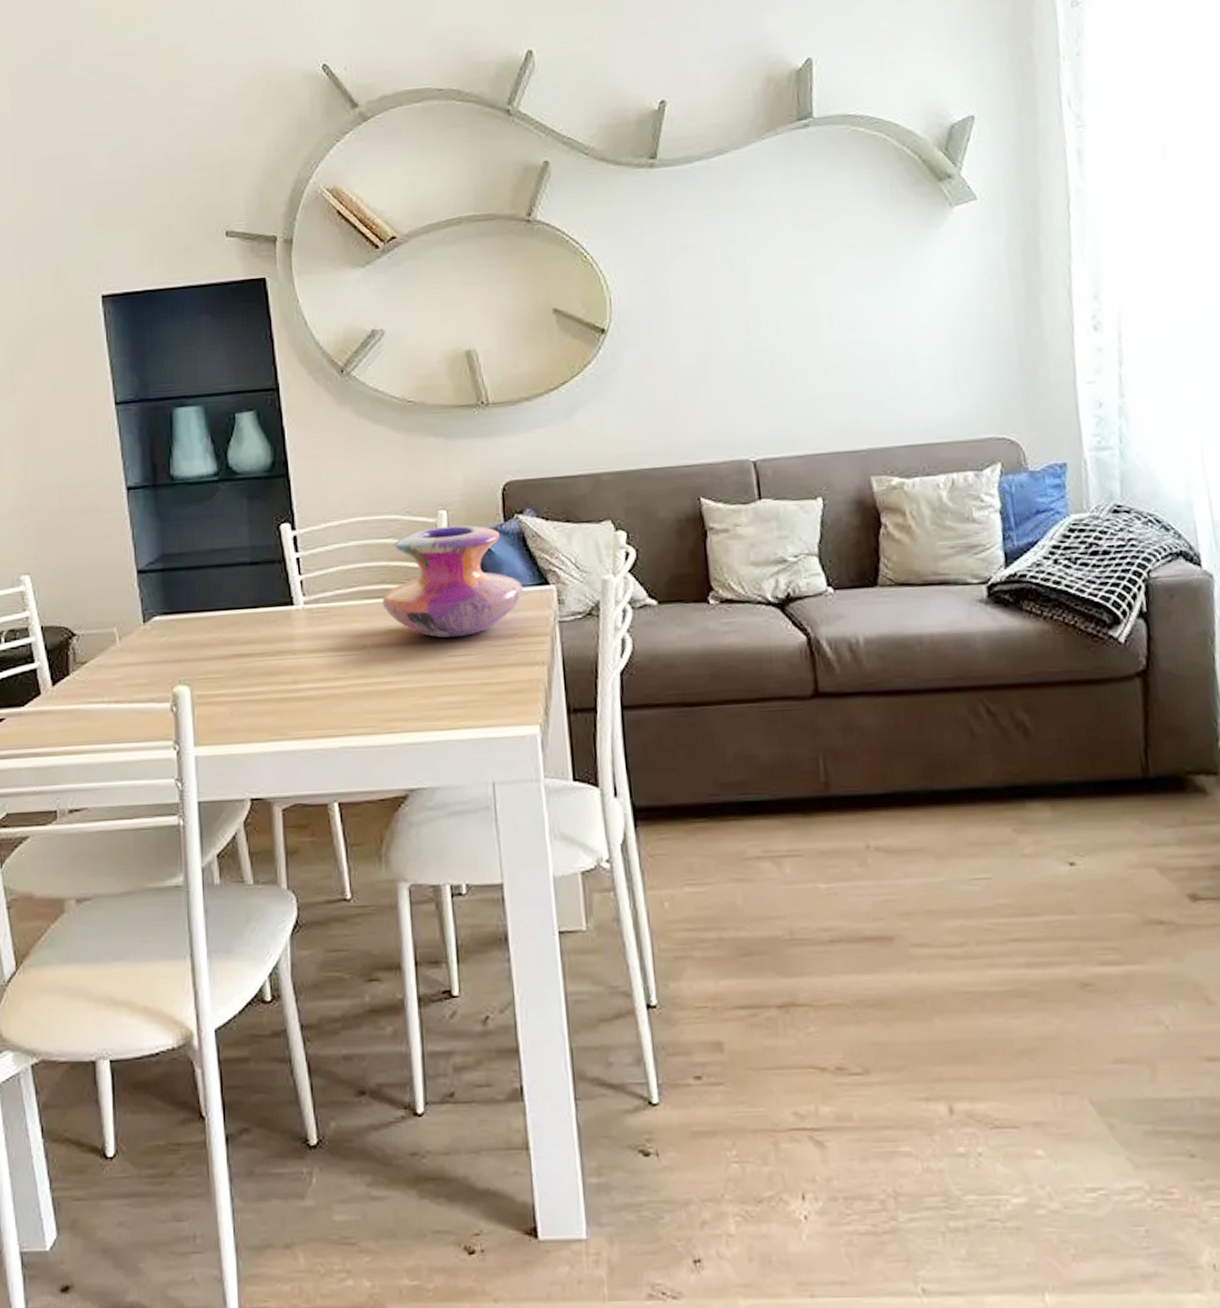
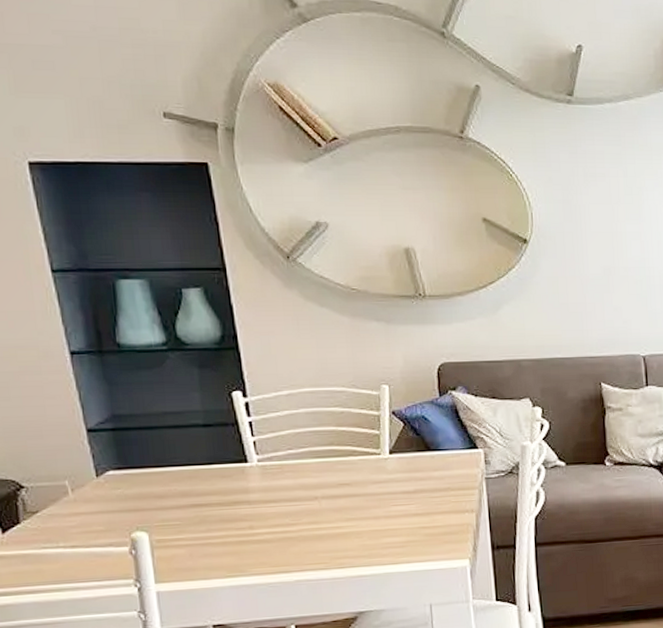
decorative vase: present [382,525,524,639] -> none [331,398,456,491]

